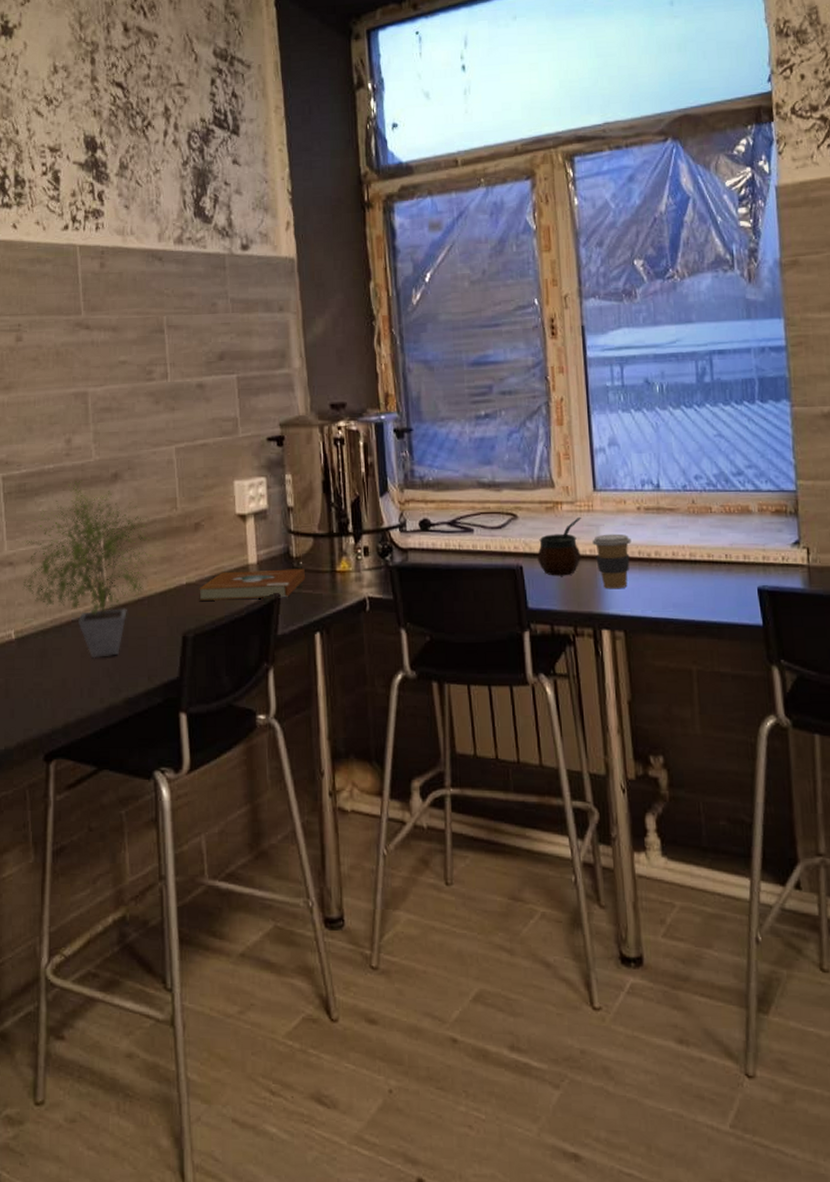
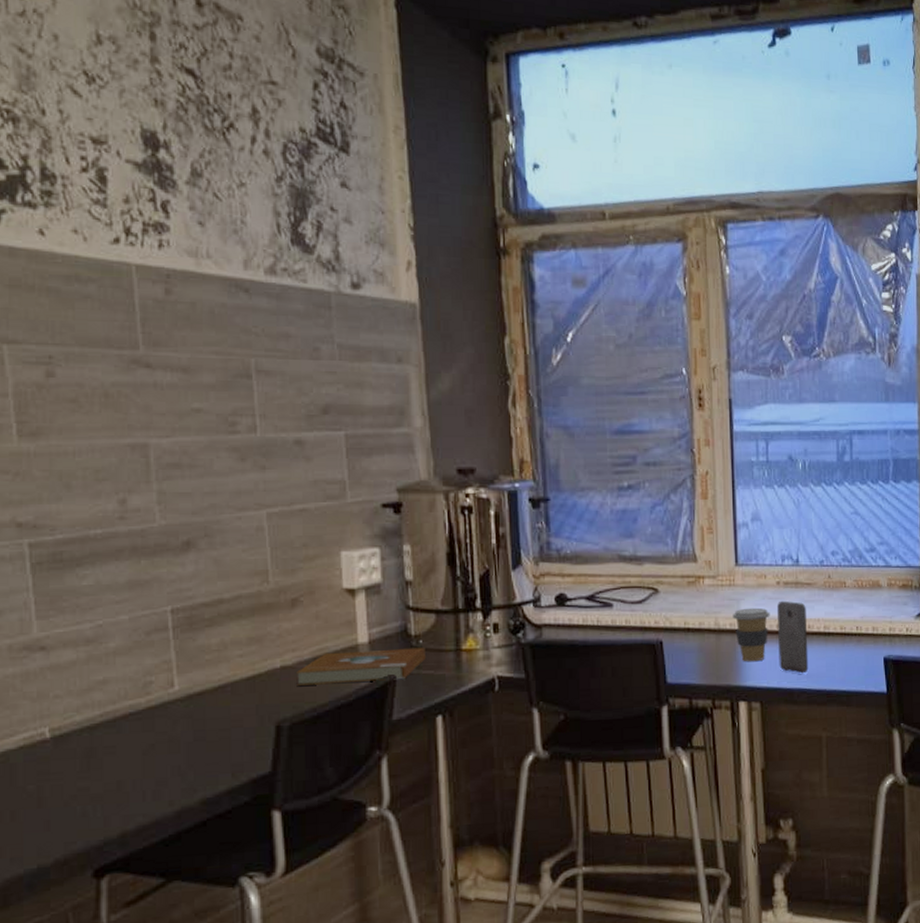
potted plant: present [22,480,153,659] -> none [58,548,238,756]
gourd: present [537,516,582,576] -> none [678,591,723,650]
smartphone: none [637,526,675,603] -> present [776,600,809,674]

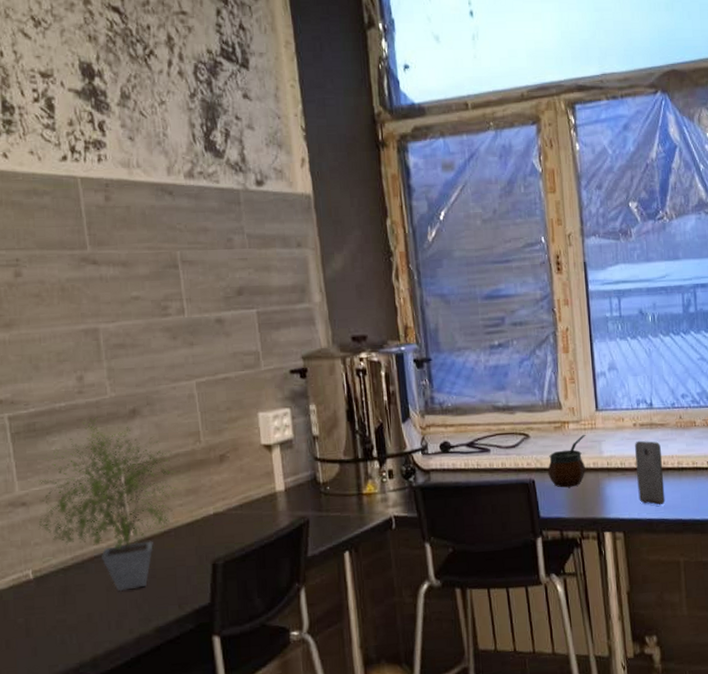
potted plant: none [58,548,238,756] -> present [34,417,178,592]
book: present [297,647,427,686] -> none [227,493,334,529]
gourd: none [678,591,723,650] -> present [548,434,586,488]
coffee cup: present [733,607,770,662] -> none [595,447,629,497]

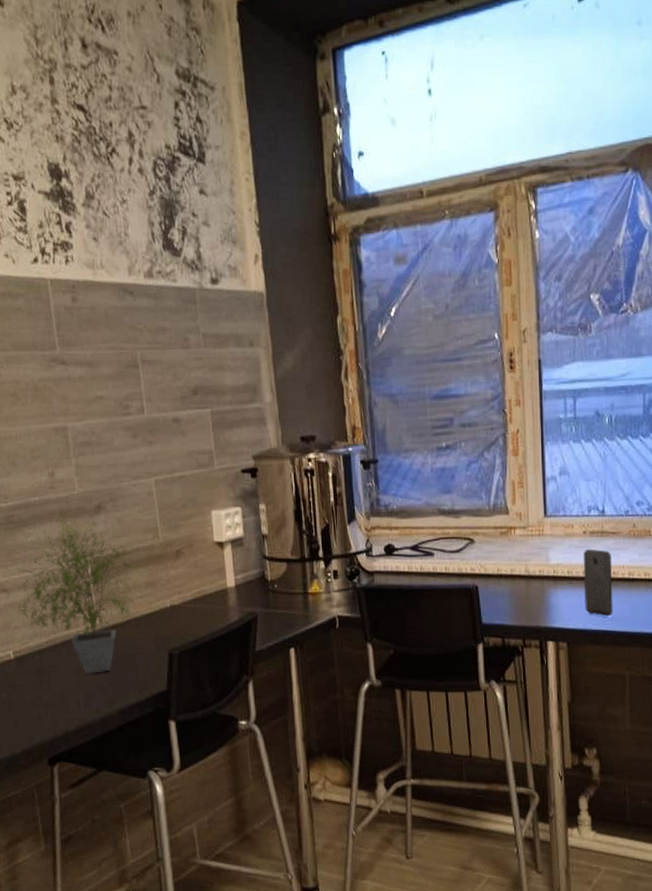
gourd: present [548,434,586,488] -> none [492,540,533,595]

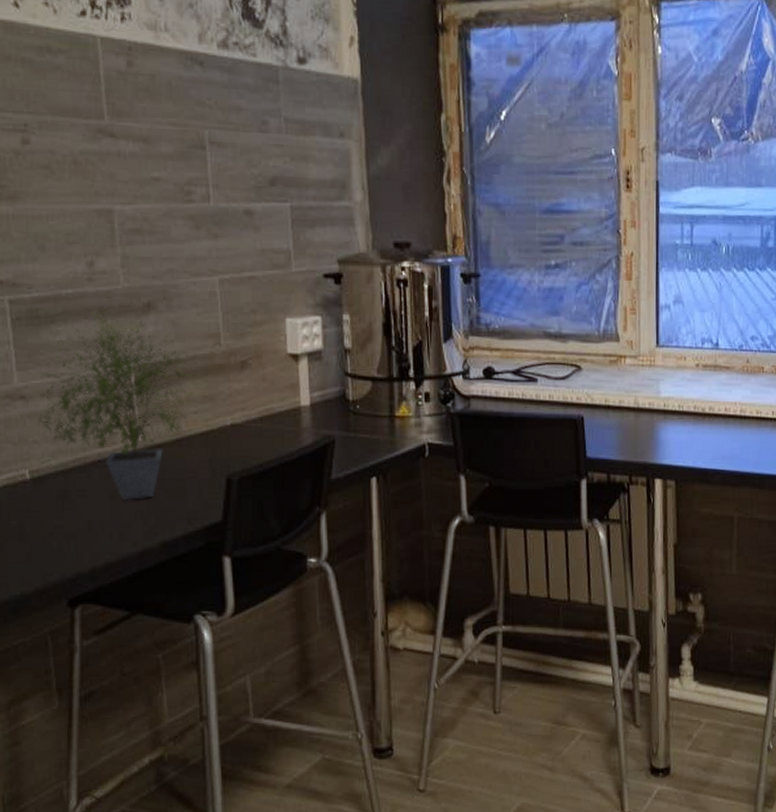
smartphone: present [583,549,613,617] -> none [694,383,724,455]

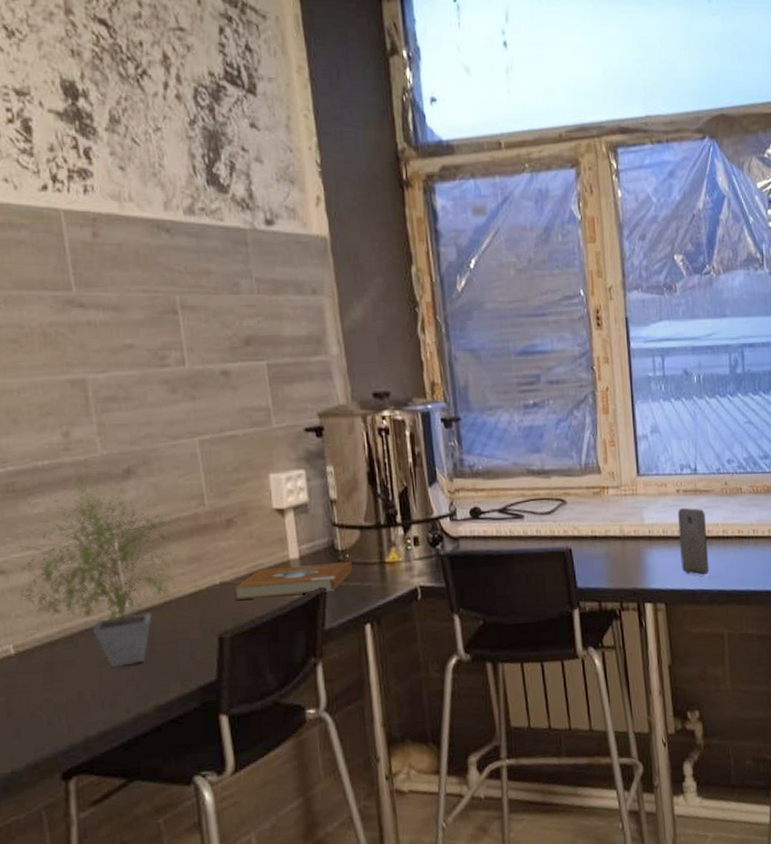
book: none [245,412,363,443] -> present [235,561,353,600]
smartphone: none [694,383,724,455] -> present [677,507,710,576]

